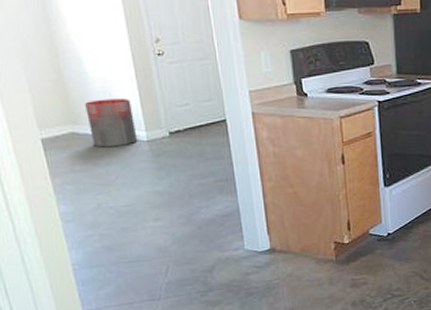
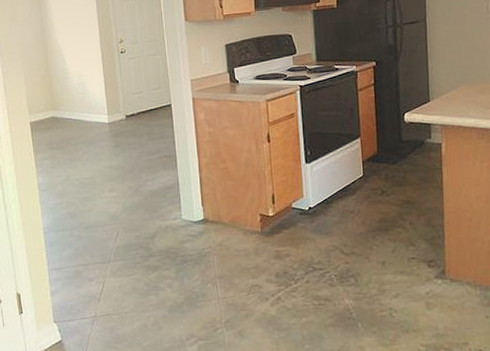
trash can: present [85,98,138,148] -> none [64,88,101,129]

